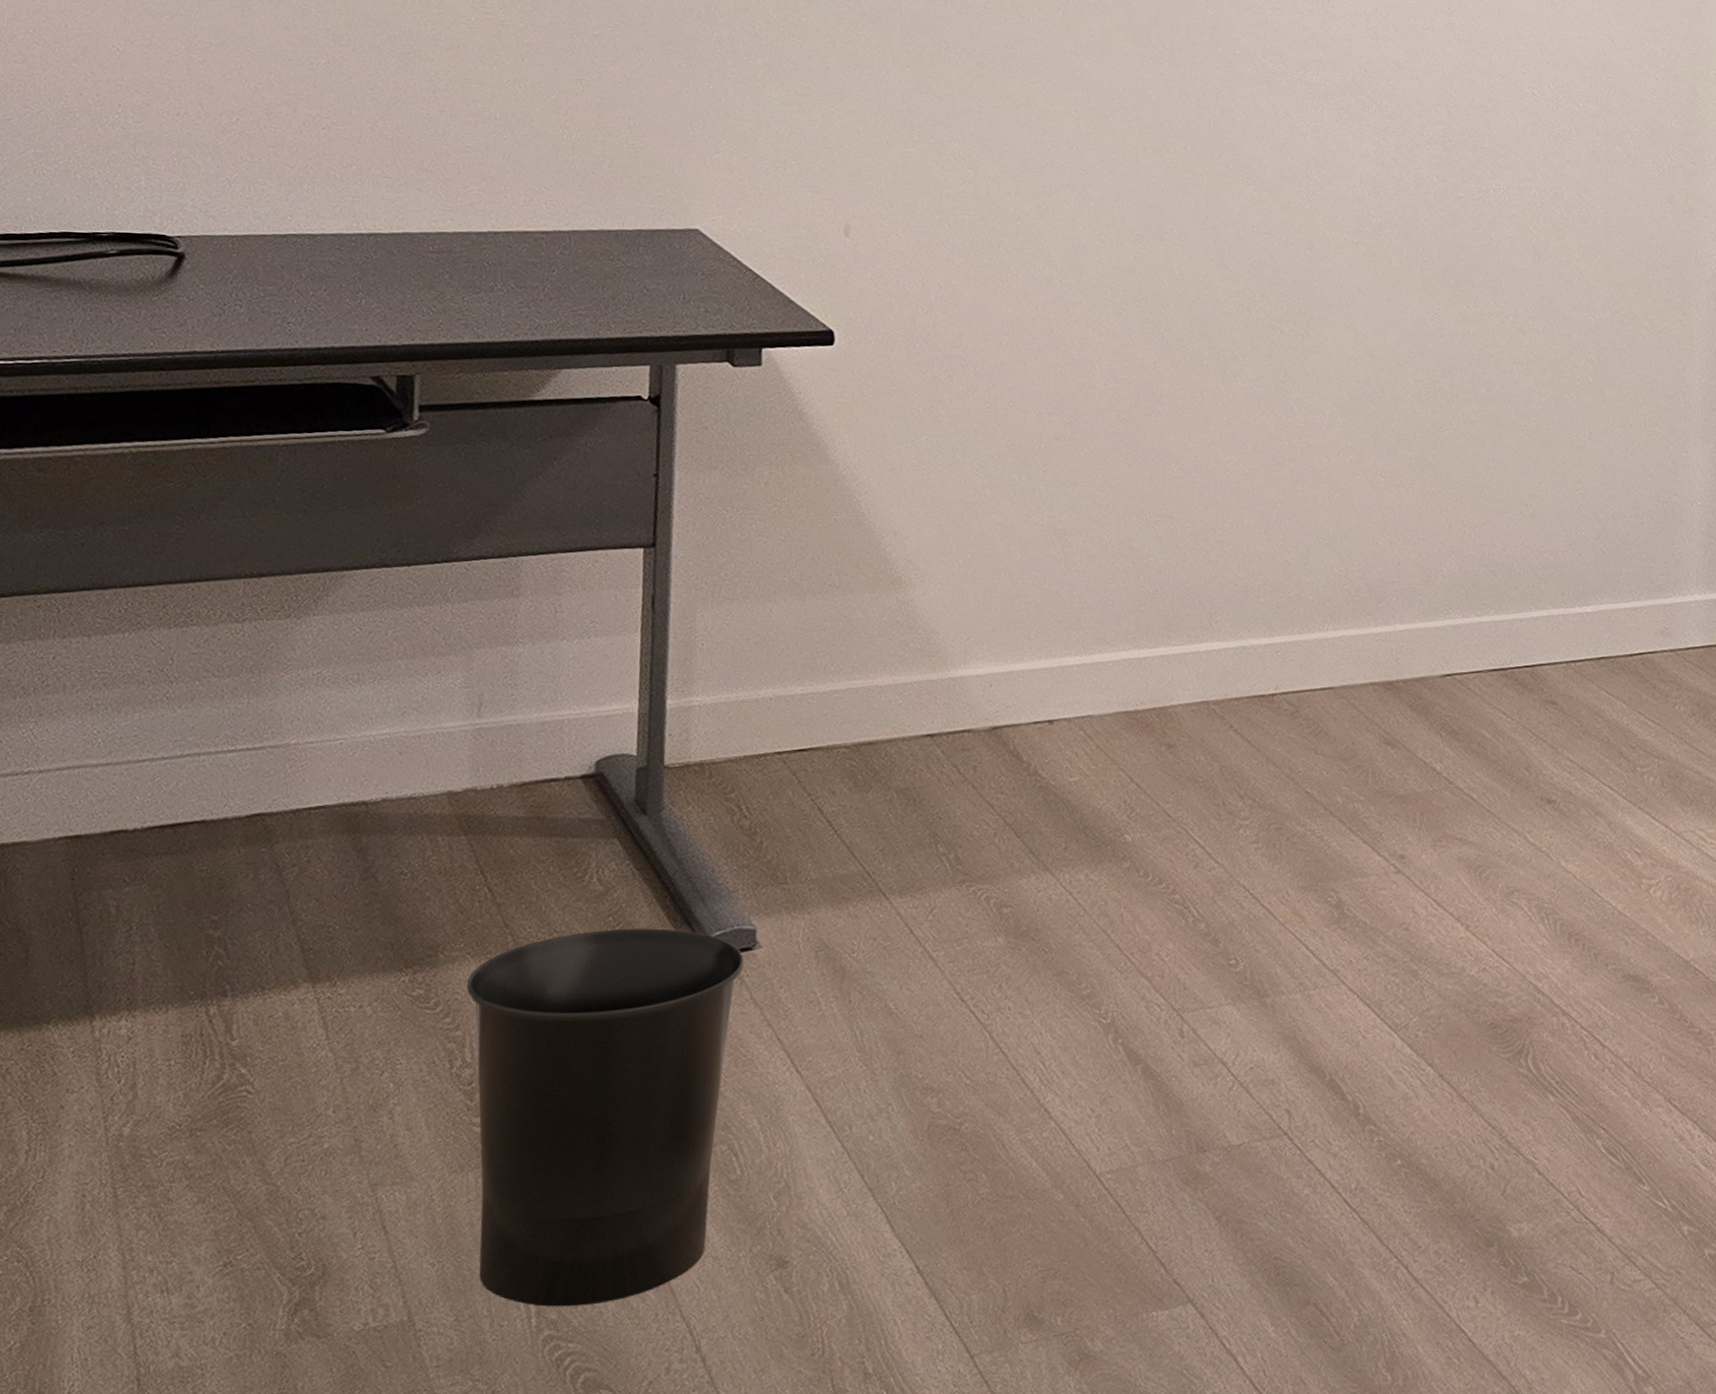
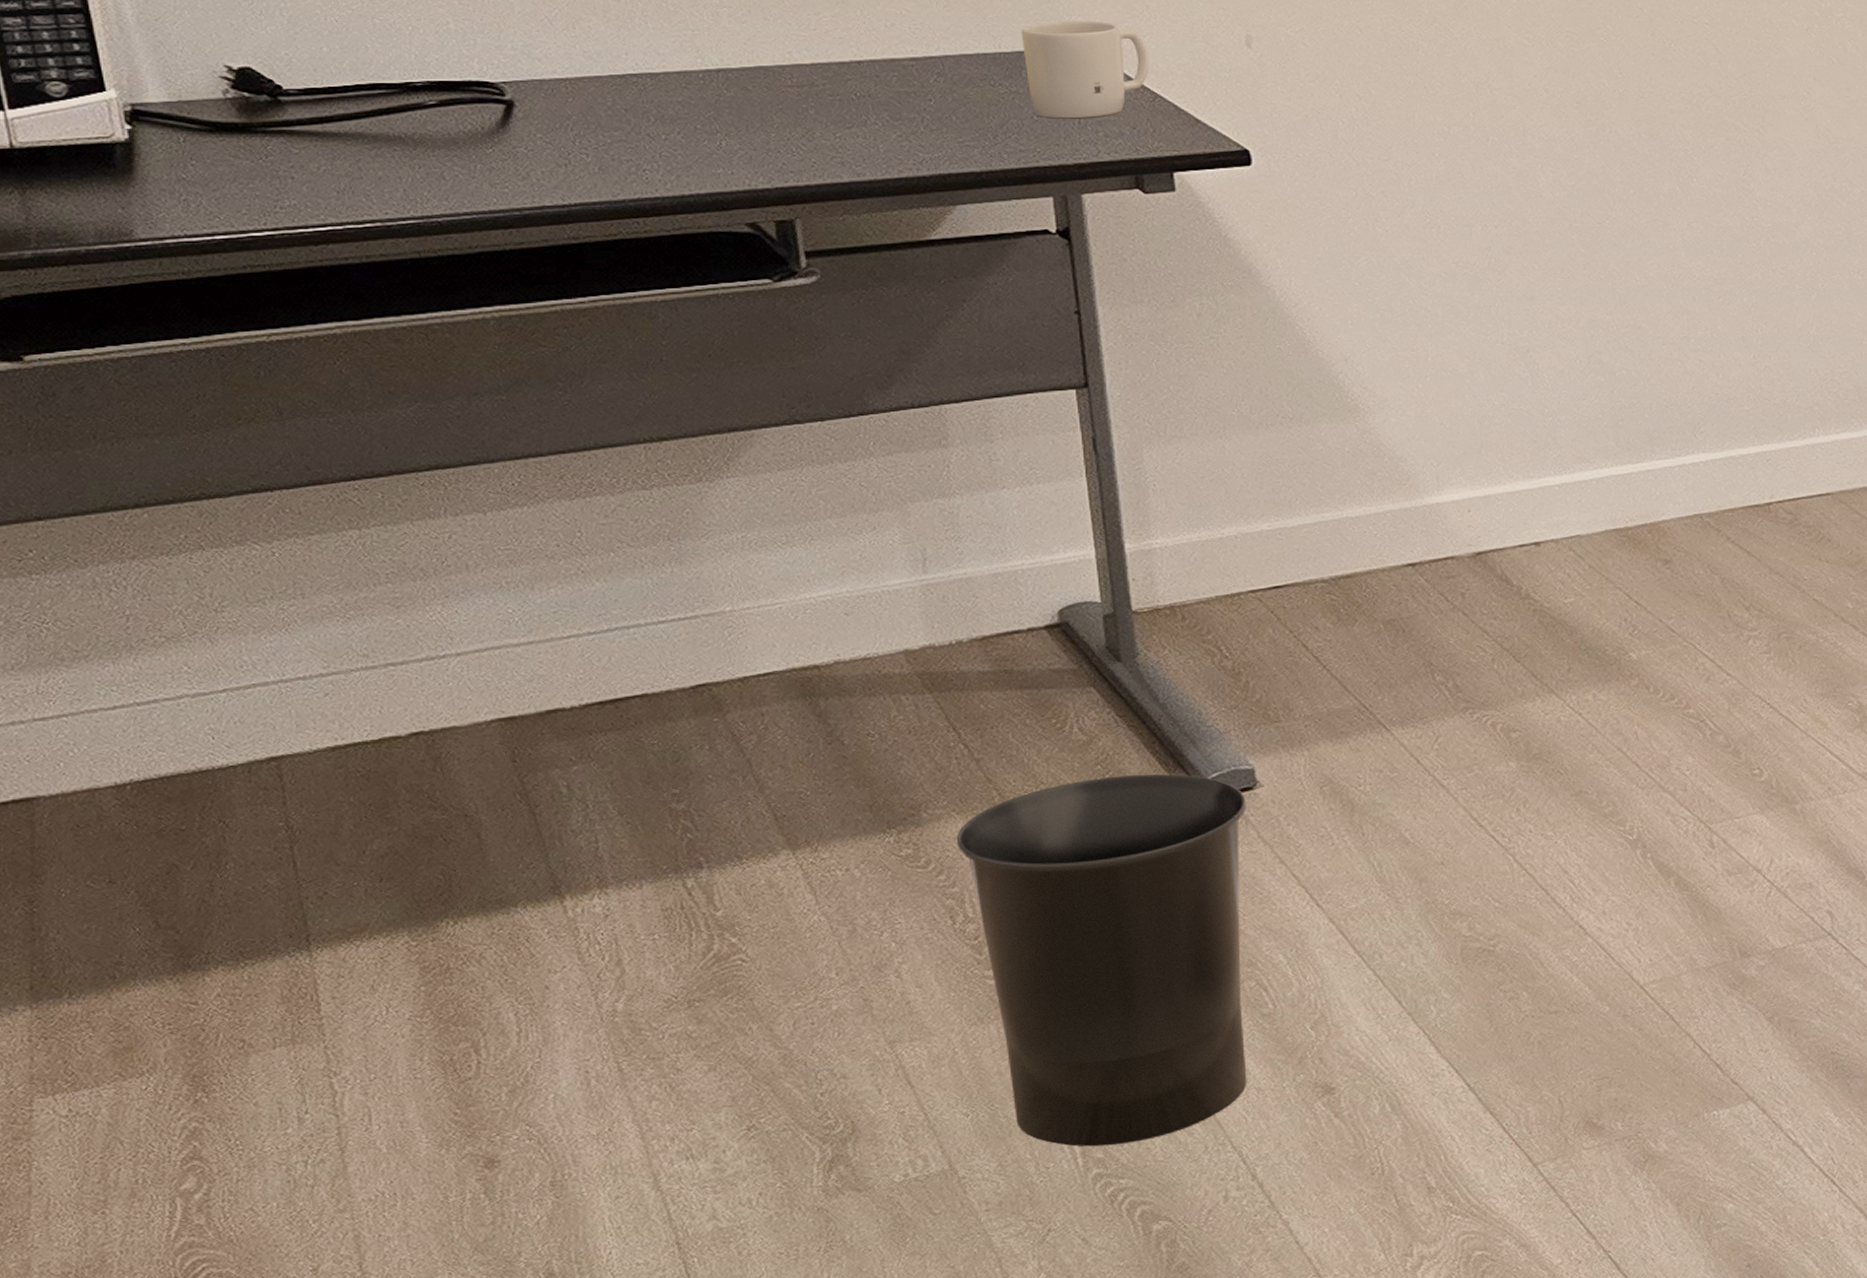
mug: none [643,204,756,295] -> present [1021,21,1150,120]

